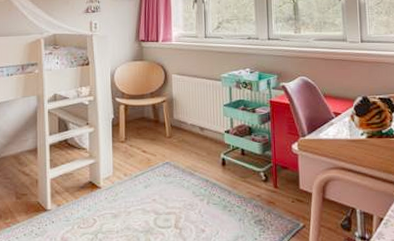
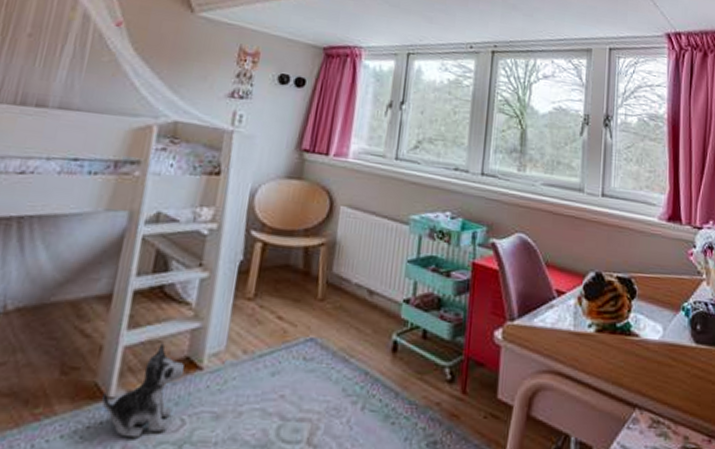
plush toy: none [44,174,90,233] -> present [102,343,185,438]

